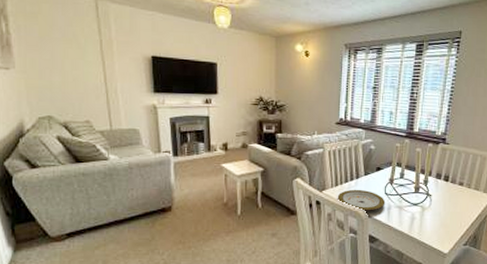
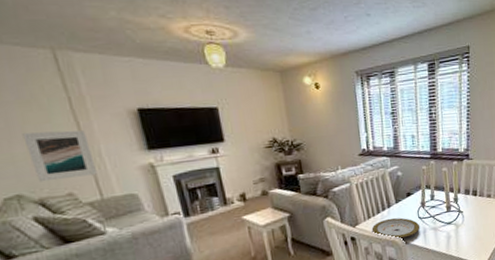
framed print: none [61,65,111,109] -> present [22,130,97,182]

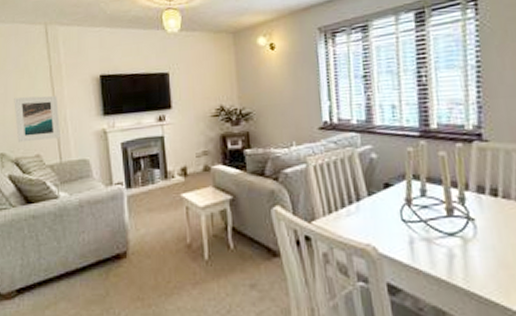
plate: present [371,217,421,240] -> none [333,216,405,248]

